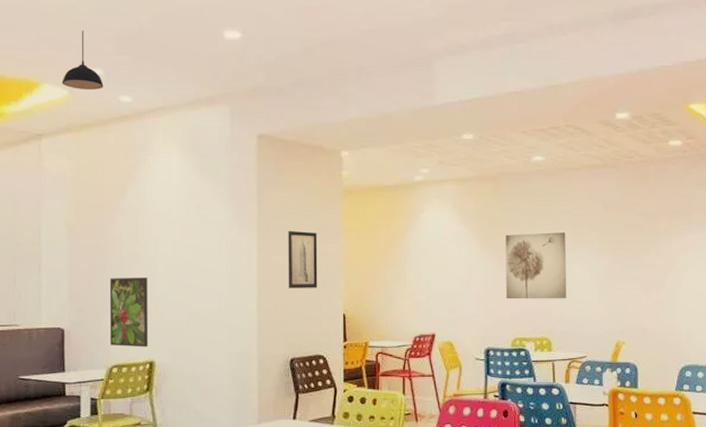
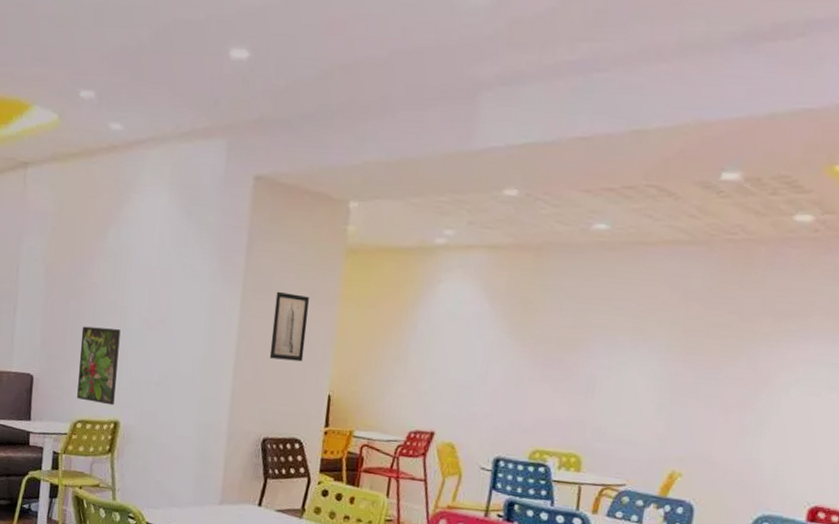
pendant light: present [62,30,104,90] -> none [52,45,95,115]
wall art: present [505,232,566,299] -> none [530,321,623,410]

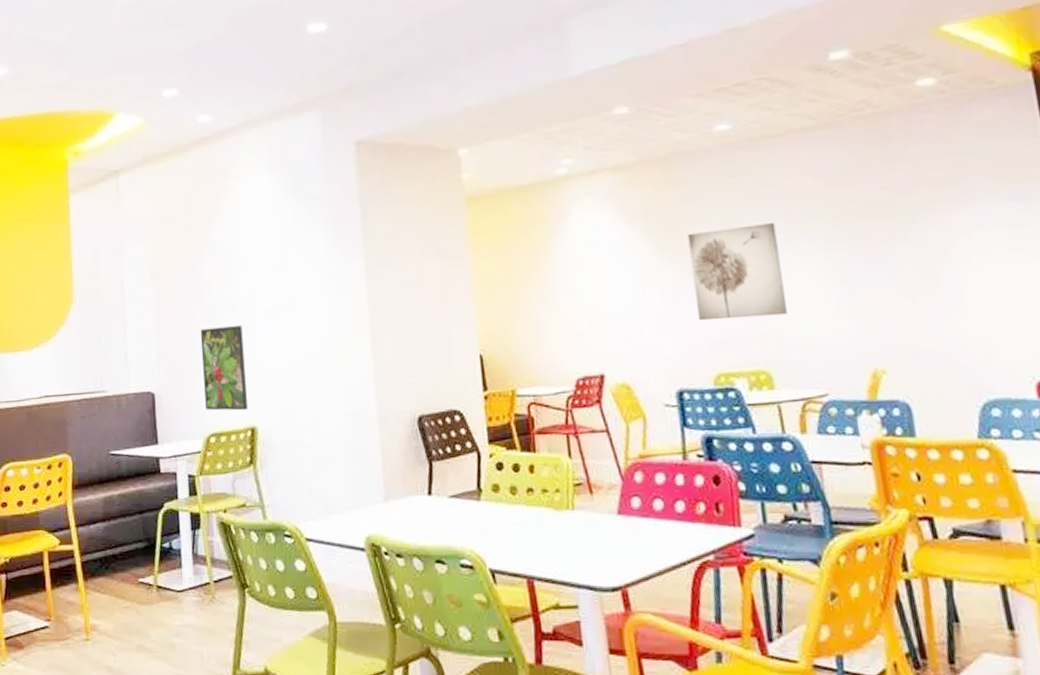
wall art: present [269,291,310,362] -> none [401,253,444,327]
wall art: none [530,321,623,410] -> present [687,223,787,321]

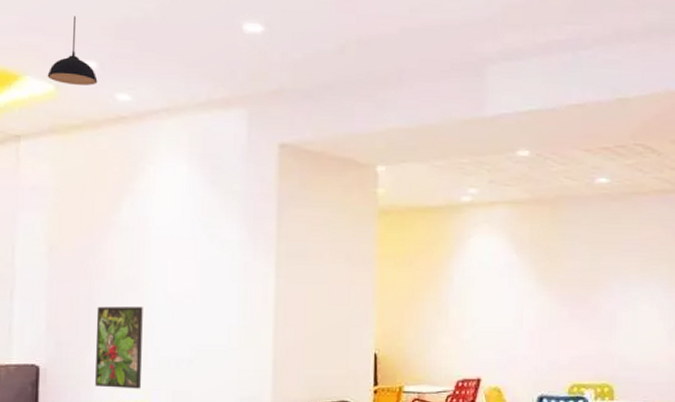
pendant light: none [136,48,180,115] -> present [47,16,98,86]
wall art: present [687,223,787,321] -> none [562,264,632,341]

